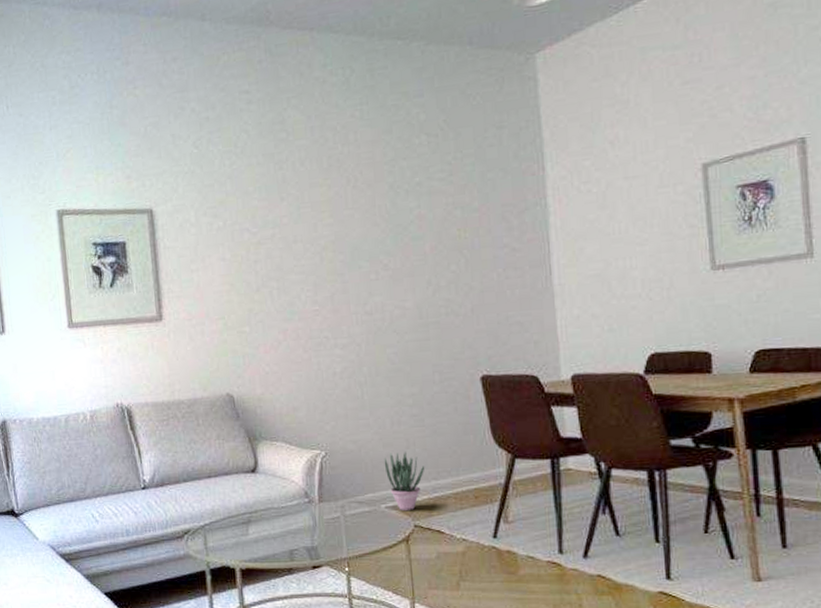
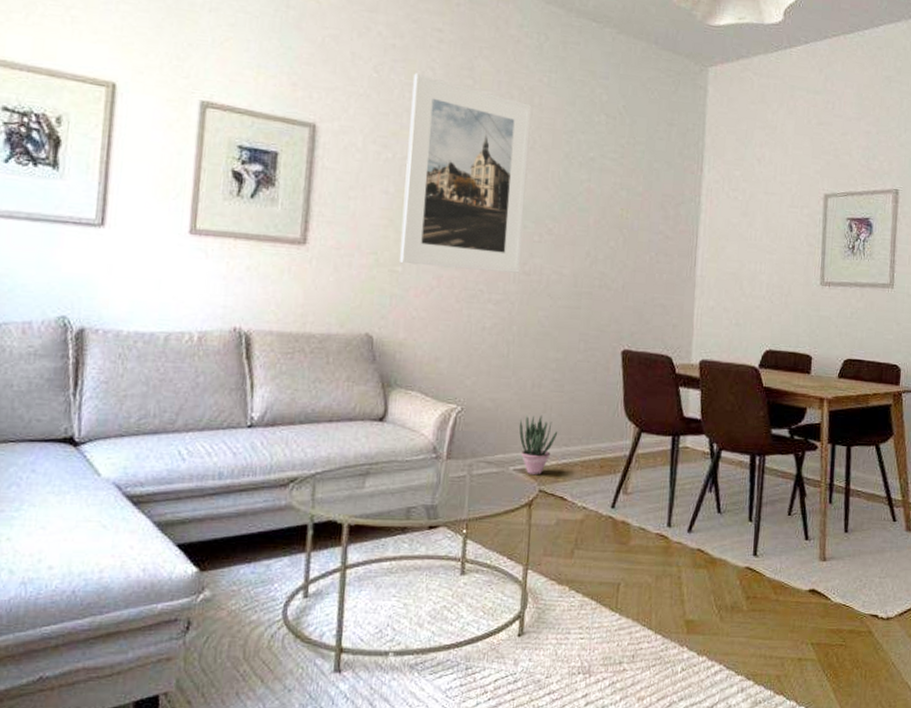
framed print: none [229,139,362,323] -> present [400,73,532,273]

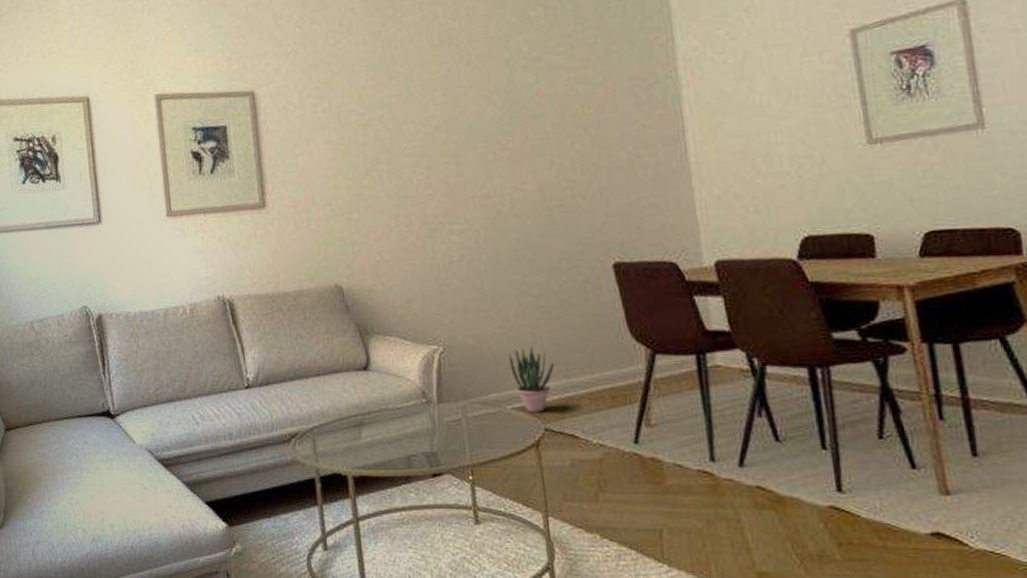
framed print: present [400,73,532,273] -> none [334,17,479,209]

